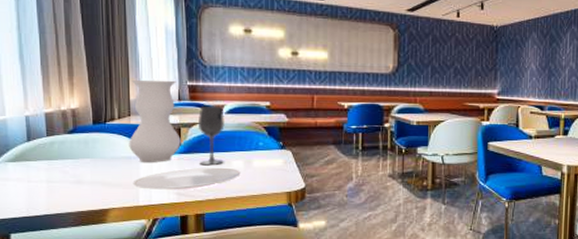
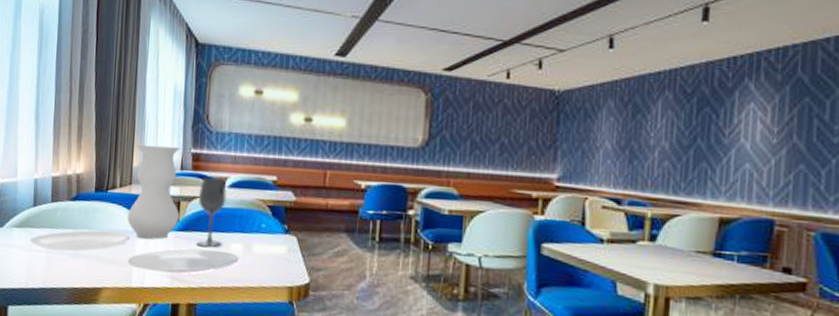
plate: none [27,159,134,181] -> present [30,230,131,252]

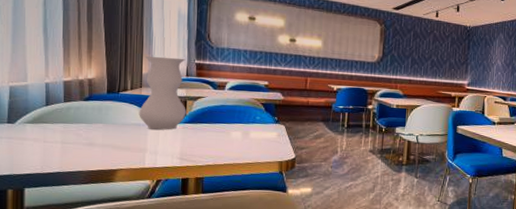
plate: present [30,230,131,252] -> none [43,124,143,142]
plate: present [127,248,239,274] -> none [140,136,239,156]
wine glass: present [196,177,227,248] -> none [202,82,227,135]

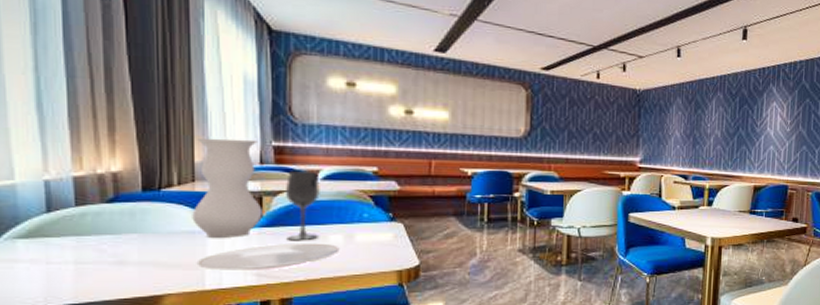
plate: none [140,136,239,156] -> present [196,243,340,271]
wine glass: none [202,82,227,135] -> present [286,170,320,241]

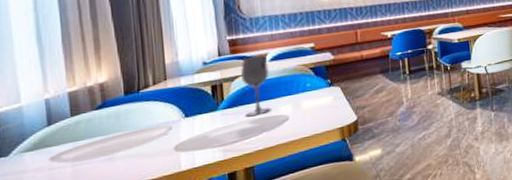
plate: none [45,234,199,261] -> present [48,125,174,164]
vase: present [192,138,262,238] -> none [166,37,224,125]

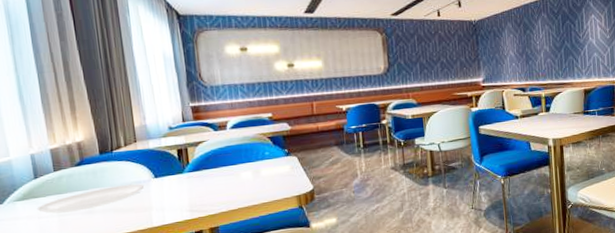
plate: present [172,114,290,154] -> none [144,179,250,211]
wine glass: present [241,55,271,117] -> none [203,122,233,181]

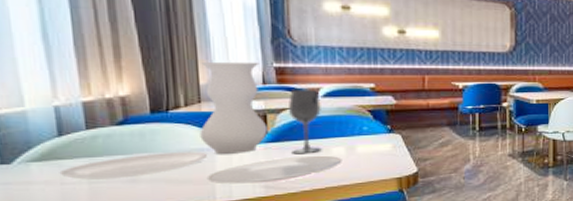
vase: none [135,103,189,185] -> present [199,61,268,154]
plate: none [144,179,250,211] -> present [206,155,342,185]
wine glass: none [203,122,233,181] -> present [288,89,322,155]

